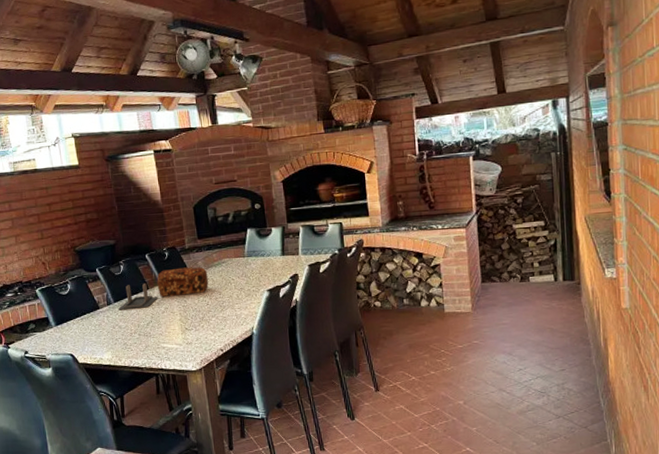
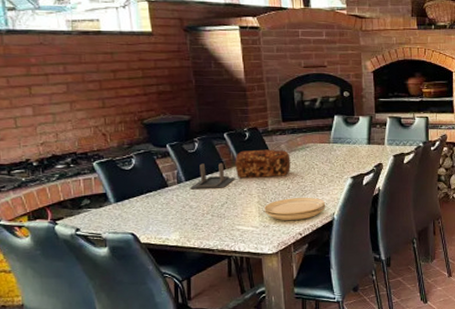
plate: none [186,312,245,338] -> present [264,197,326,221]

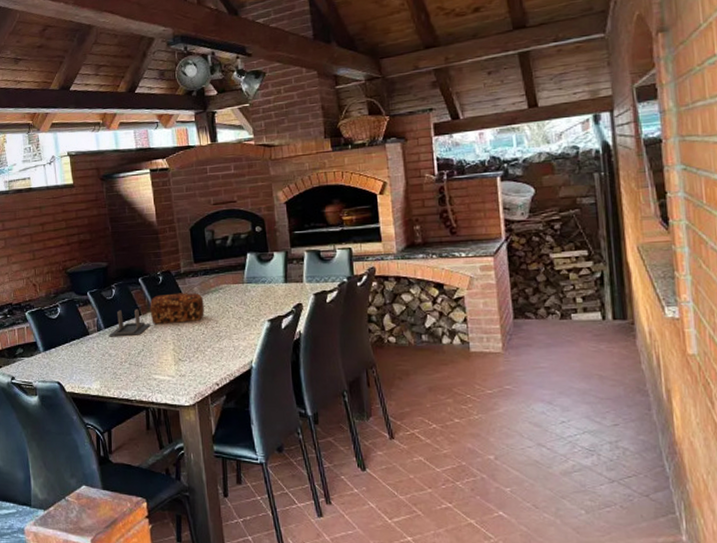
plate: present [264,197,326,221] -> none [180,343,243,370]

